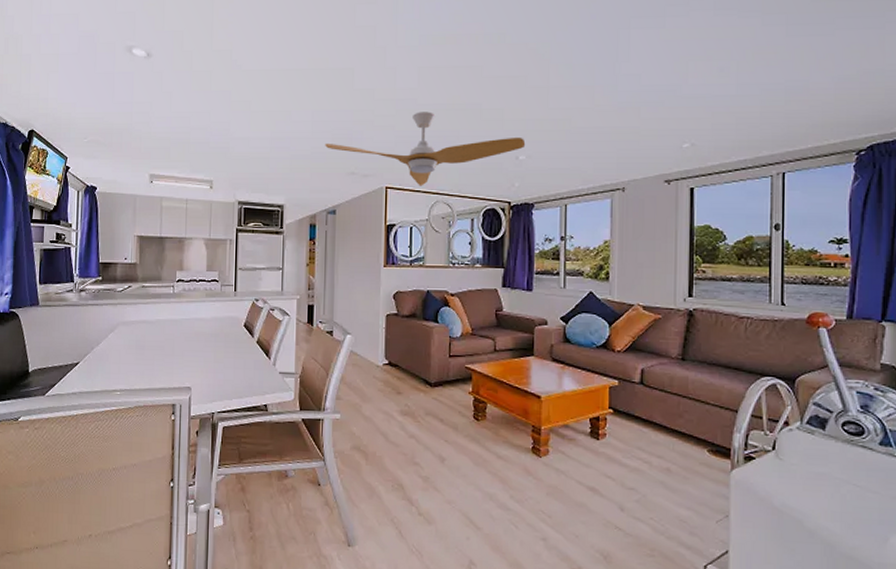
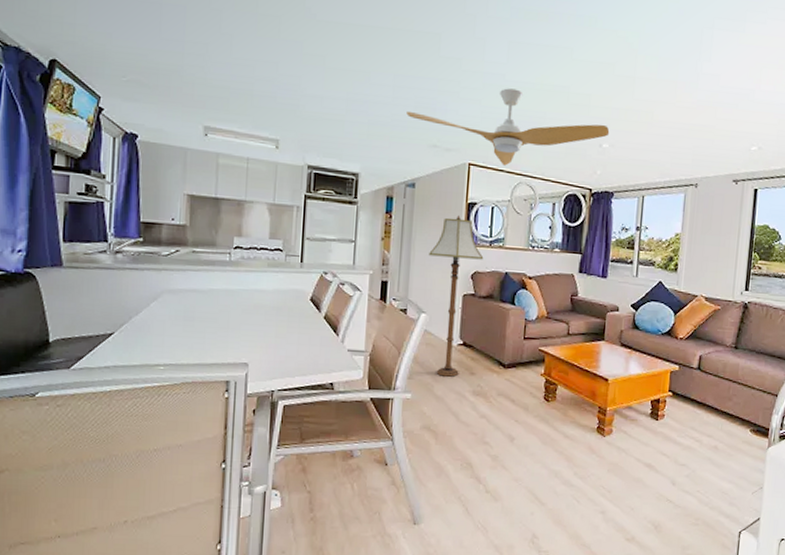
floor lamp: none [352,238,405,397] -> present [429,216,484,377]

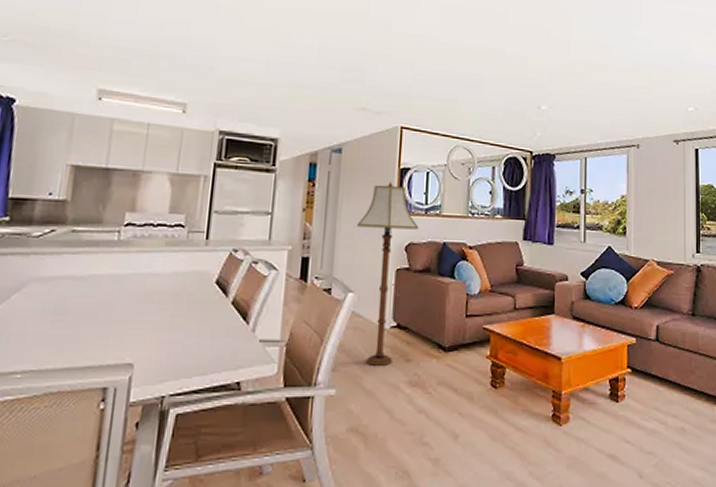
electric fan: present [406,88,610,166] -> none [333,50,548,129]

